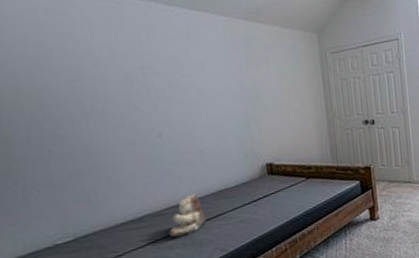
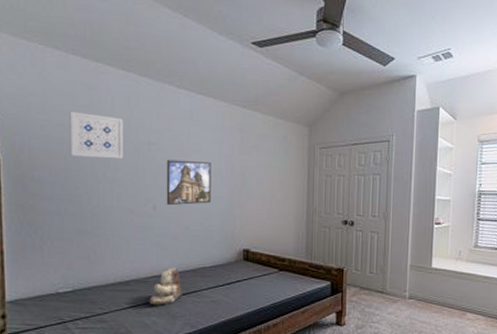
wall art: none [35,41,114,93] -> present [69,111,123,159]
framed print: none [166,80,224,132] -> present [166,159,211,206]

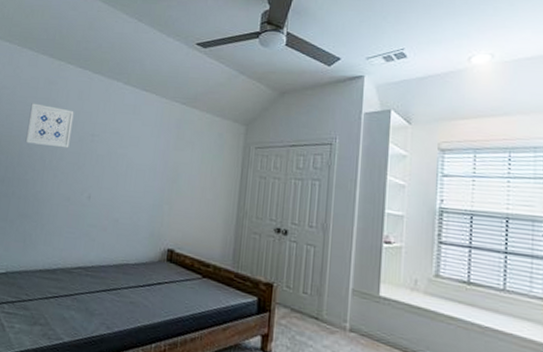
teddy bear: present [149,268,182,306] -> none [70,260,103,301]
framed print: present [166,159,211,206] -> none [100,151,147,198]

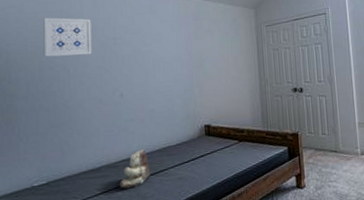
teddy bear: none [70,260,103,301] -> present [119,149,151,189]

